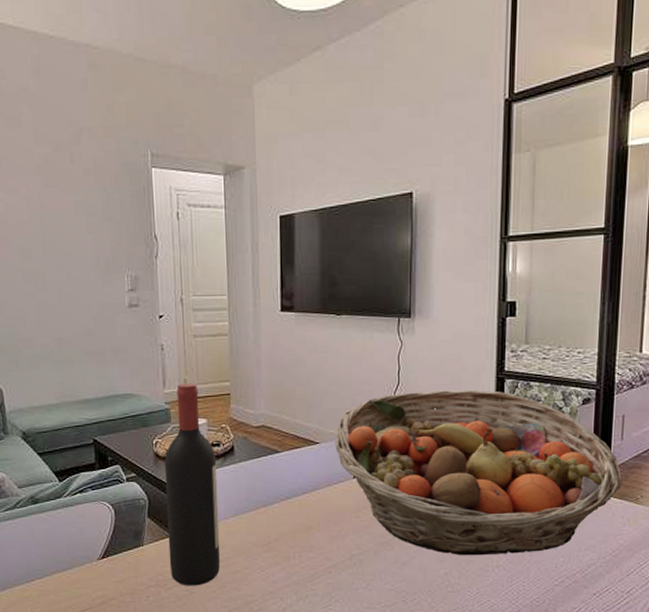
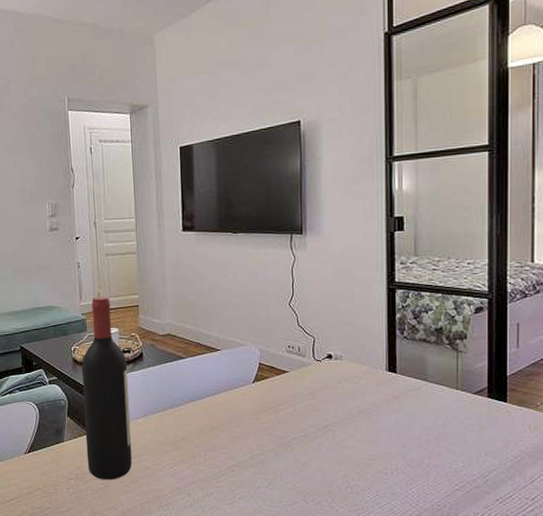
fruit basket: present [335,390,622,556] -> none [235,300,520,459]

